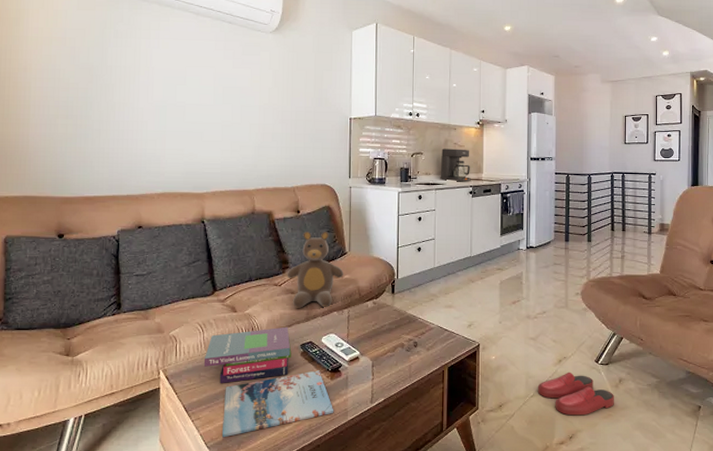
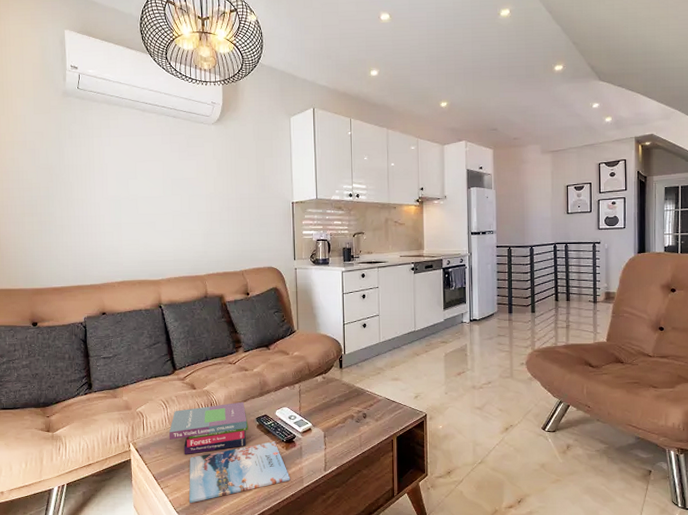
teddy bear: present [287,231,344,308] -> none [240,311,294,384]
coffee maker: present [440,148,471,182] -> none [382,226,412,259]
slippers: present [537,372,614,416] -> none [485,439,562,481]

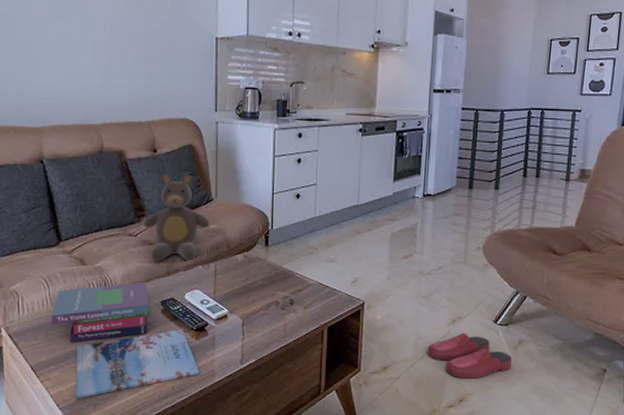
teddy bear: none [240,311,294,384] -> present [143,173,210,262]
slippers: none [485,439,562,481] -> present [427,332,512,378]

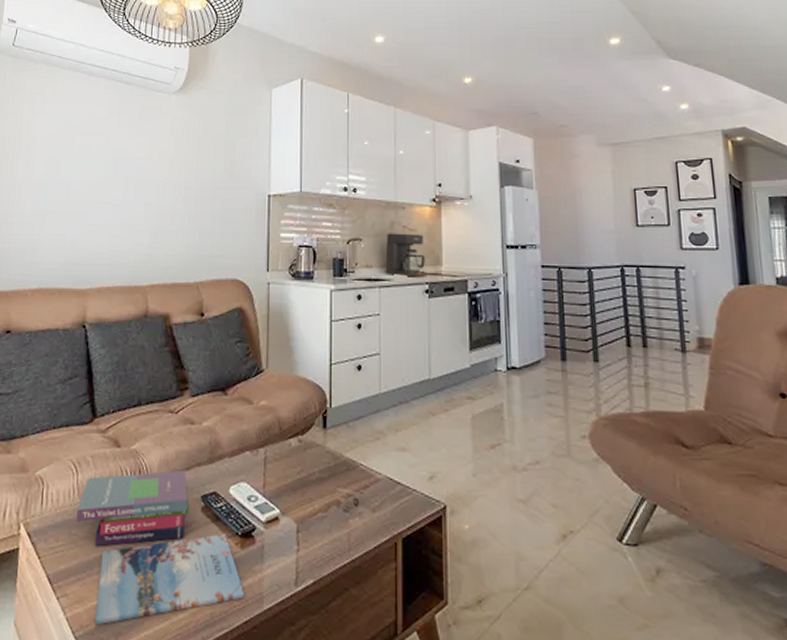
teddy bear: present [143,173,210,262] -> none [186,340,260,446]
coffee maker: none [324,77,362,118] -> present [385,233,427,277]
slippers: present [427,332,512,378] -> none [533,553,651,624]

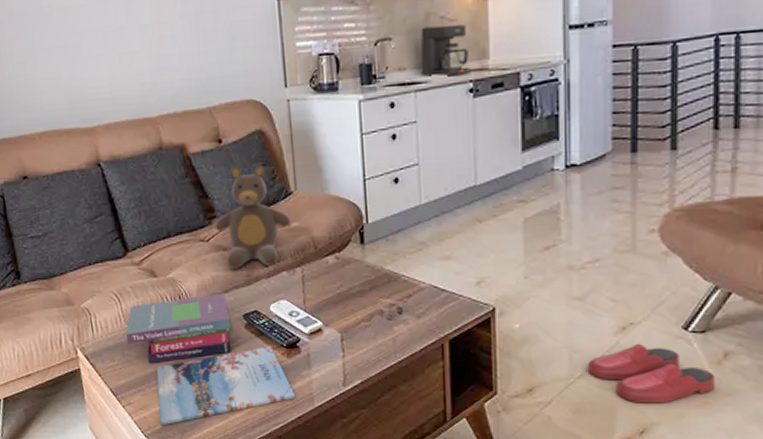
teddy bear: none [186,340,260,446] -> present [214,164,291,269]
slippers: none [533,553,651,624] -> present [587,343,715,404]

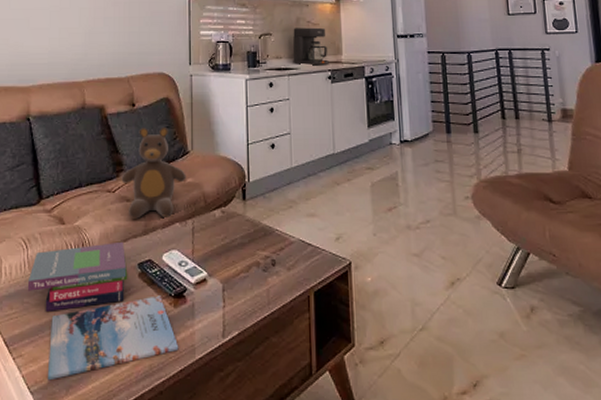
slippers: present [587,343,715,404] -> none [427,297,527,356]

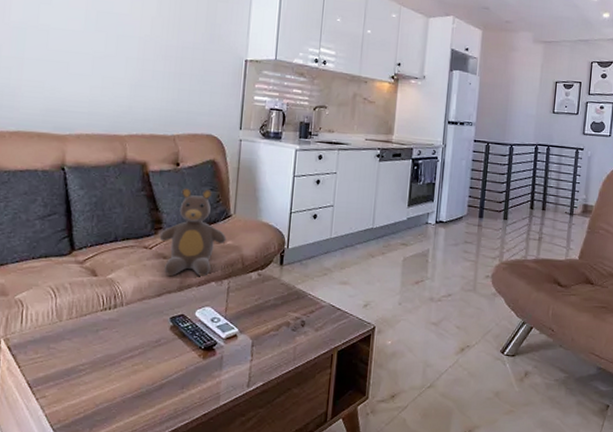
books: present [27,241,128,313] -> none [54,296,160,358]
magazine: present [48,295,179,381] -> none [72,347,205,420]
coffee maker: present [292,27,329,66] -> none [344,103,381,143]

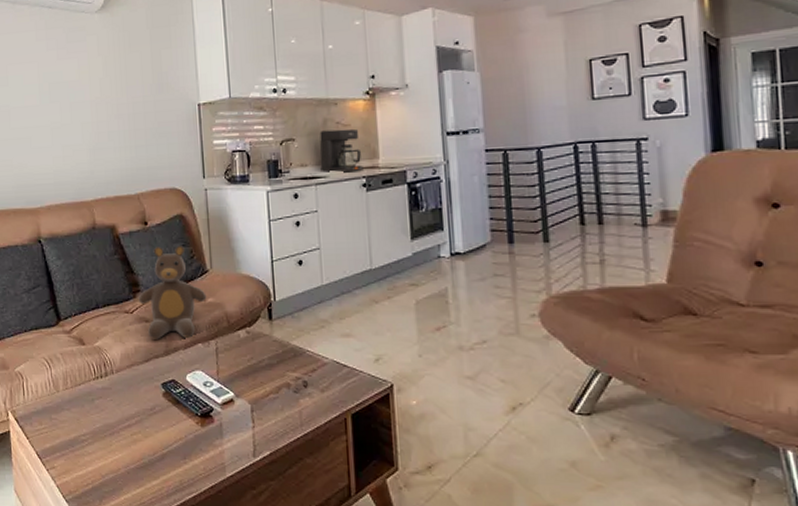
coffee maker: none [344,103,381,143] -> present [319,128,363,173]

